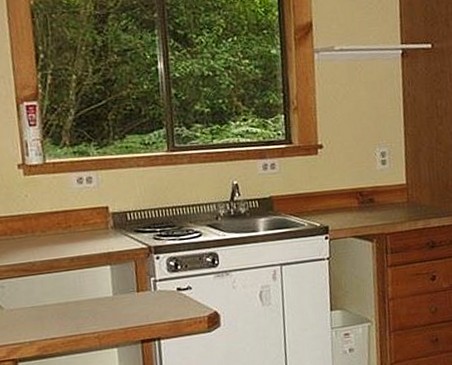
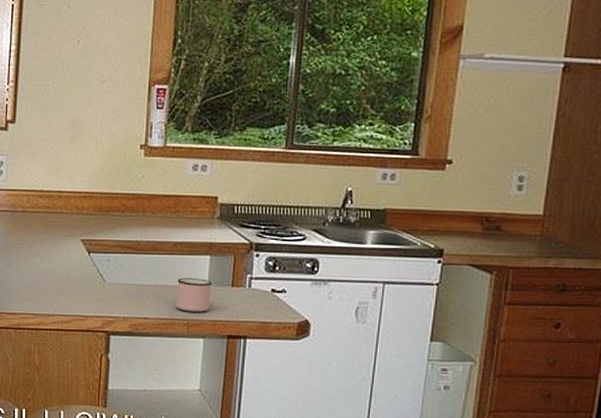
mug: none [80,289,119,325] -> present [175,278,212,312]

